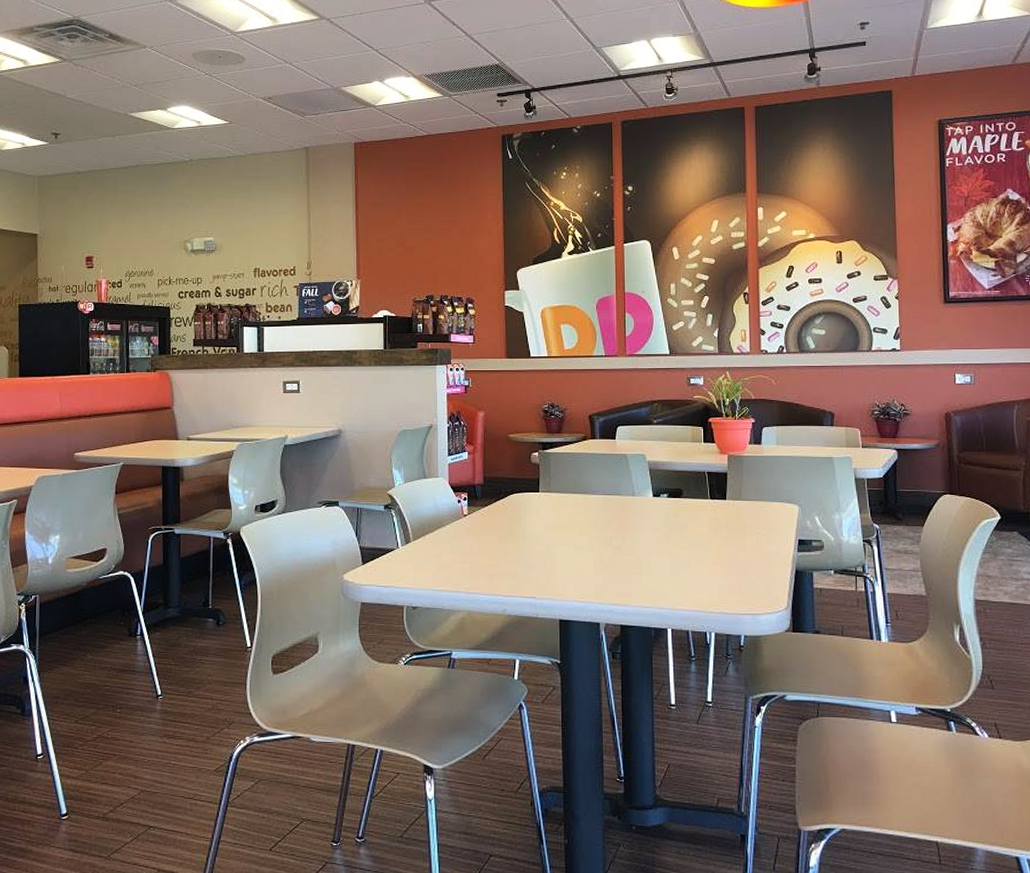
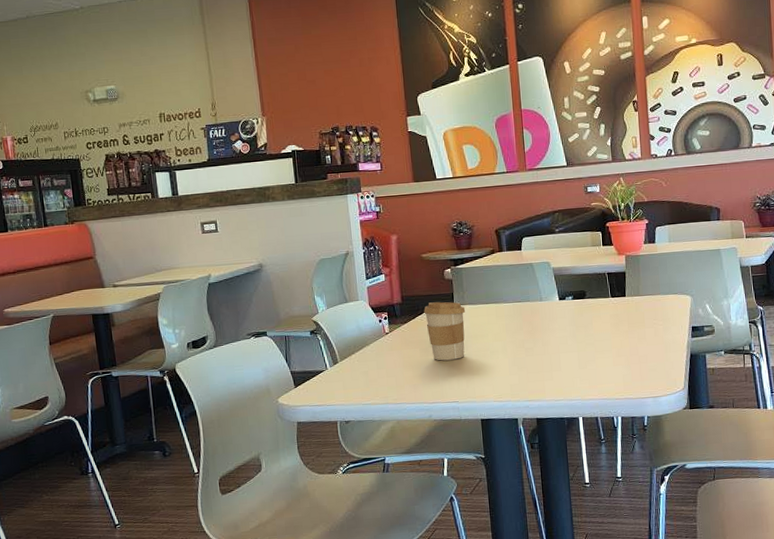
coffee cup: none [506,486,551,551] -> present [424,301,466,361]

